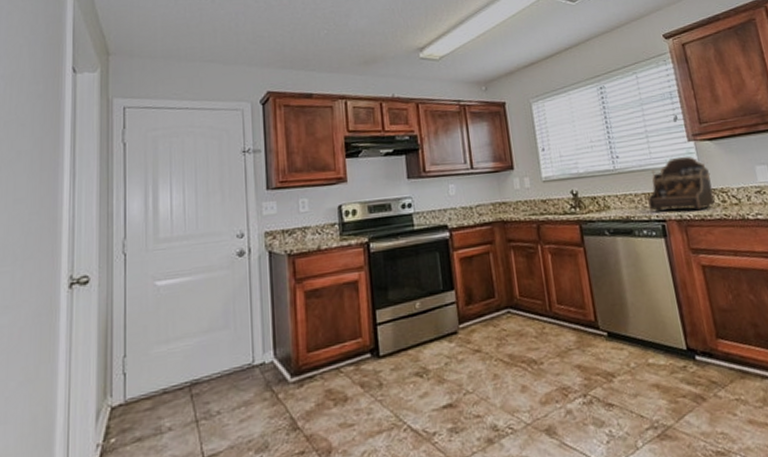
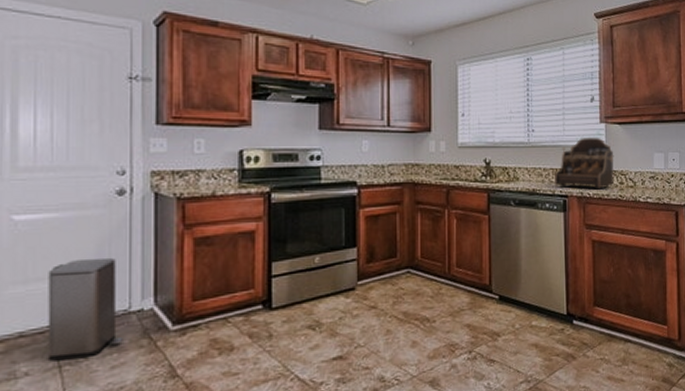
pedal bin: none [185,314,249,416] -> present [47,257,123,361]

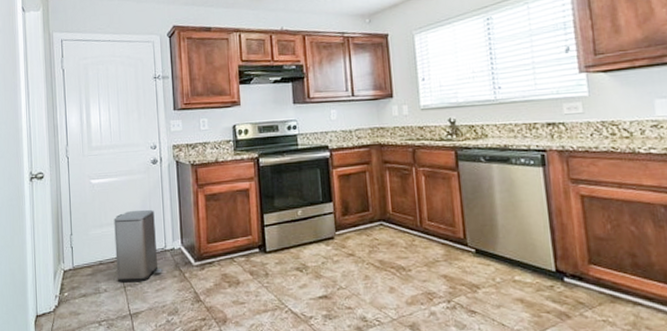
spice rack: present [553,138,614,190] -> none [527,89,603,142]

